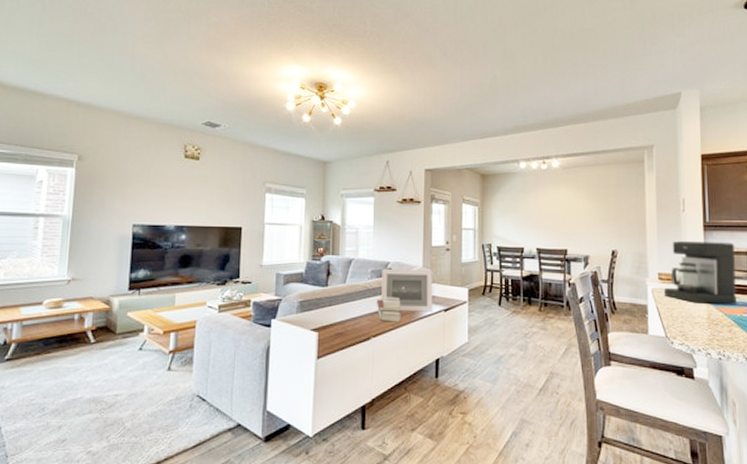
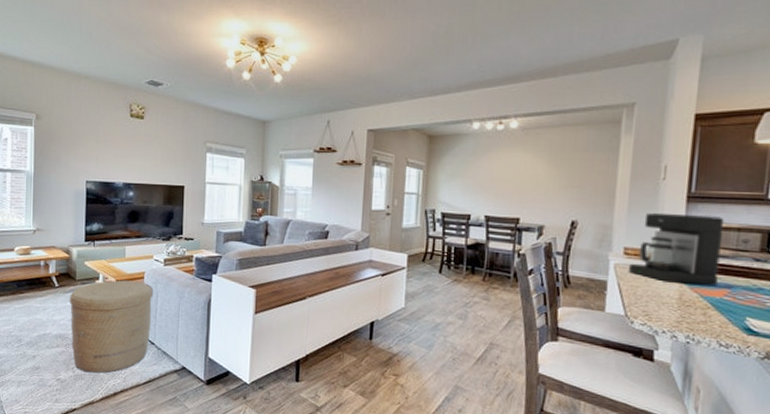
basket: none [106,331,206,441] -> present [69,280,154,373]
books: present [376,296,401,322] -> none [312,258,338,284]
picture frame: present [381,268,433,312] -> none [318,230,371,276]

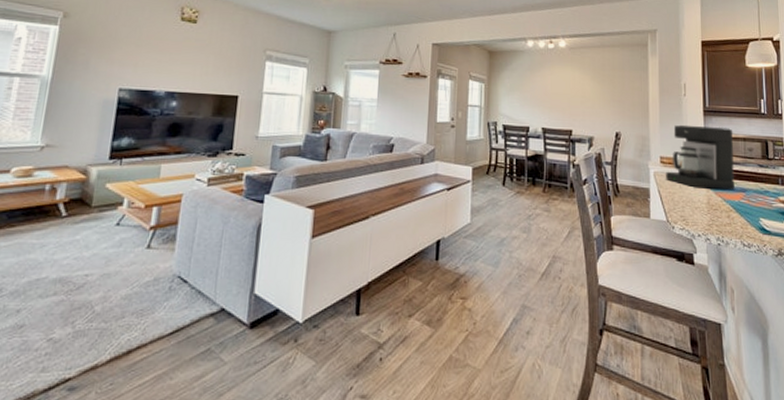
basket: present [69,280,154,373] -> none [75,204,192,327]

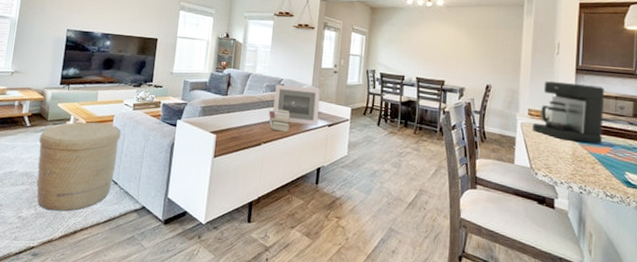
basket: none [75,204,192,327] -> present [36,122,121,211]
books: none [376,173,403,201] -> present [268,108,290,133]
picture frame: none [382,143,437,191] -> present [273,84,320,126]

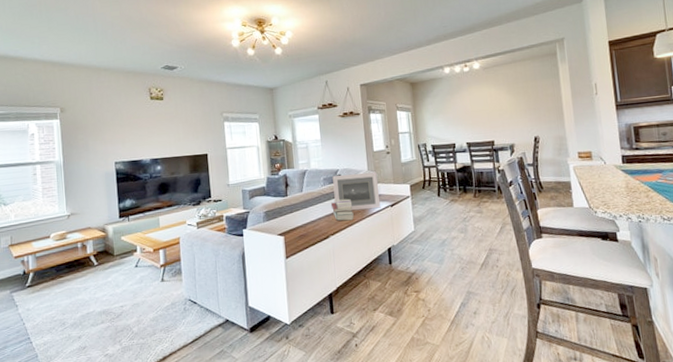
basket: present [36,122,121,211] -> none [109,247,192,343]
coffee maker: present [533,81,605,144] -> none [584,117,651,176]

